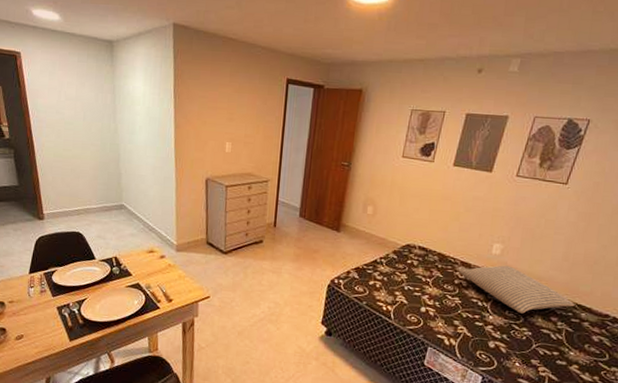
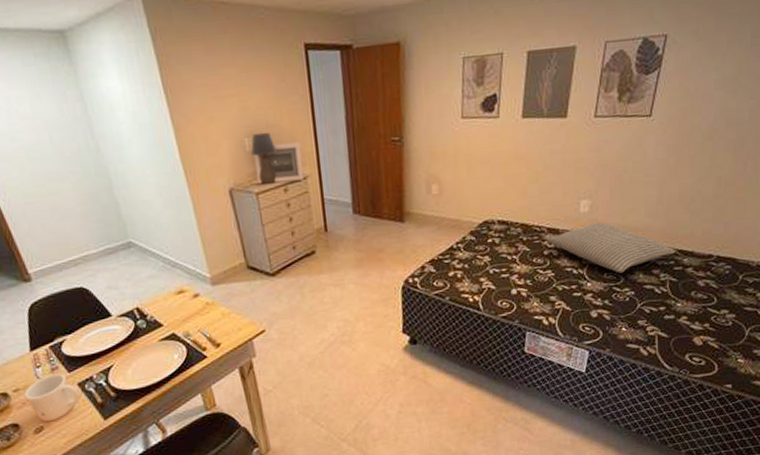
mug: none [15,295,56,333] -> present [24,373,81,422]
table lamp: none [229,139,249,181] -> present [251,132,277,184]
picture frame: none [229,150,269,183] -> present [254,141,305,185]

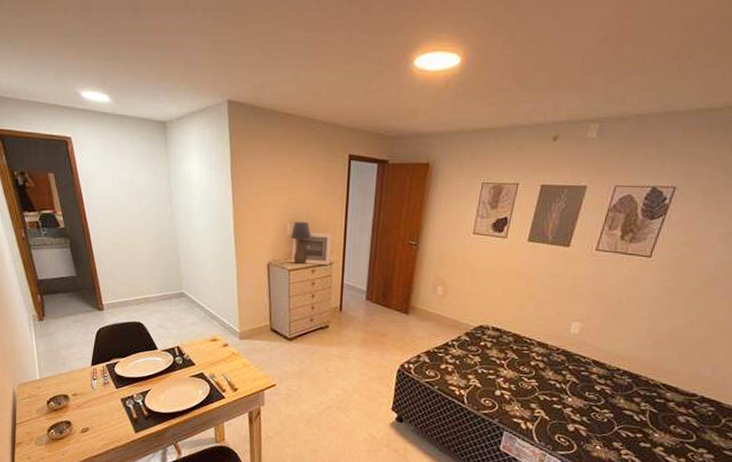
mug: present [24,373,81,422] -> none [79,387,121,426]
pillow: present [546,222,676,273] -> none [534,344,660,395]

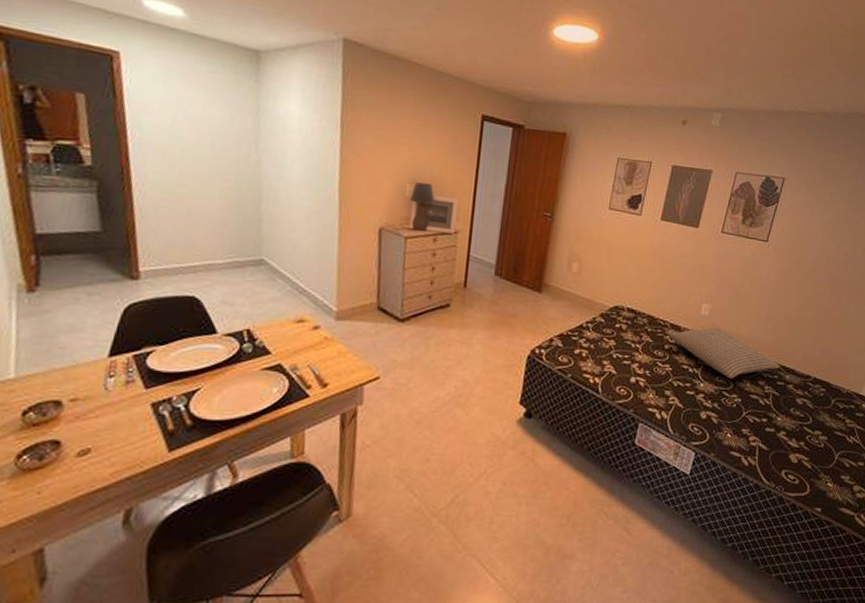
pillow: none [534,344,660,395] -> present [668,327,780,379]

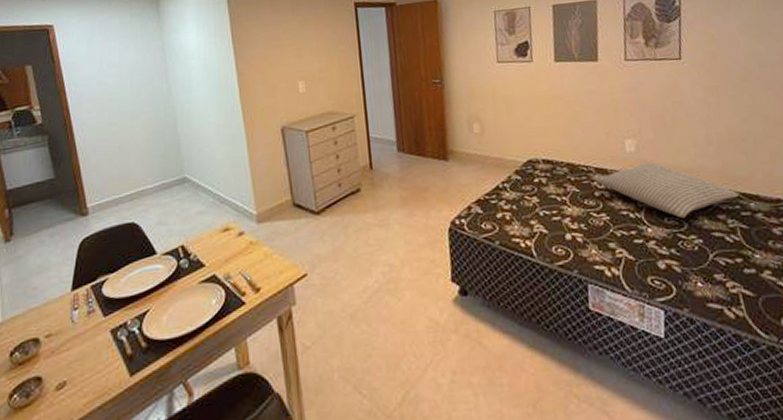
picture frame: present [409,195,459,234] -> none [306,84,352,123]
table lamp: present [410,181,435,231] -> none [304,76,327,123]

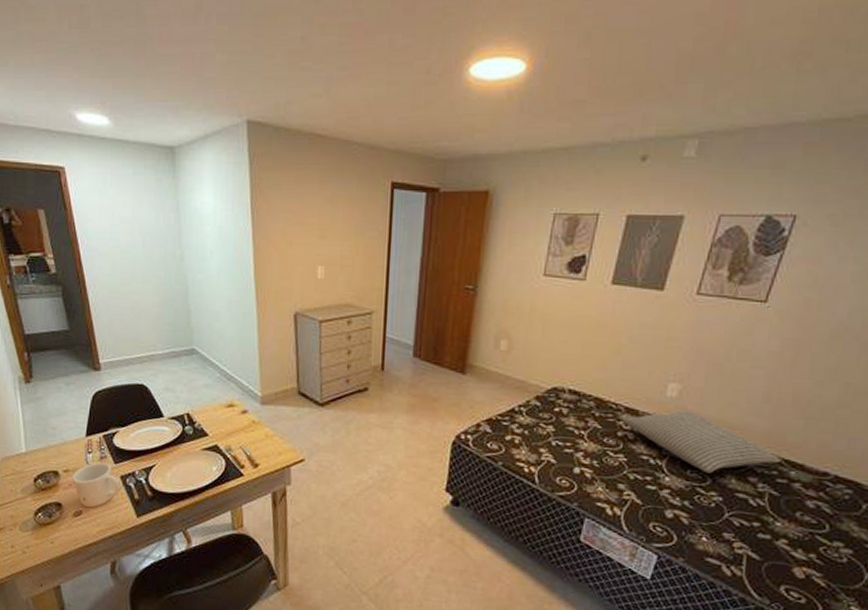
mug: none [54,317,110,376] -> present [72,462,120,508]

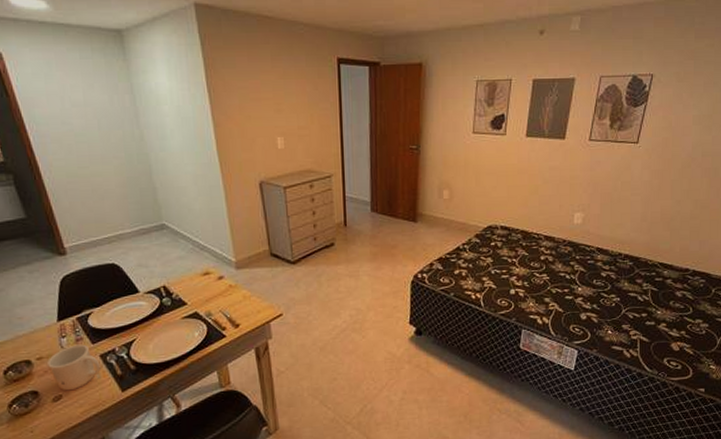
pillow: present [621,411,781,474] -> none [543,234,657,281]

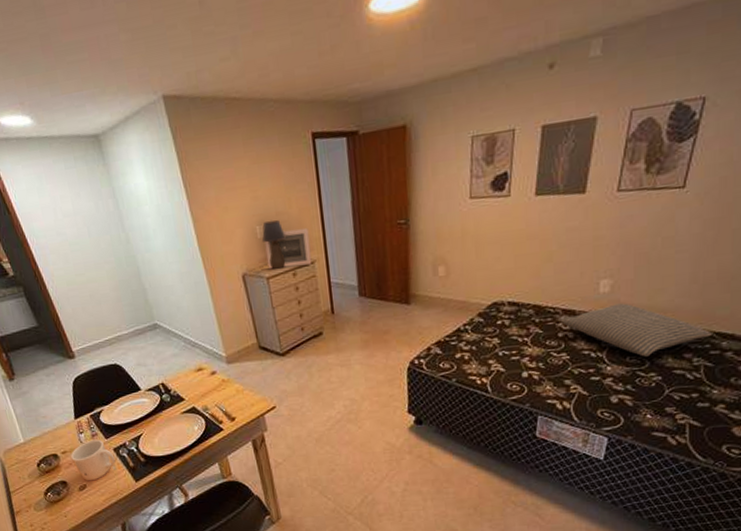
table lamp: none [283,133,306,179] -> present [262,220,286,269]
picture frame: none [284,143,329,180] -> present [264,227,312,270]
pillow: none [543,234,657,281] -> present [560,303,712,357]

